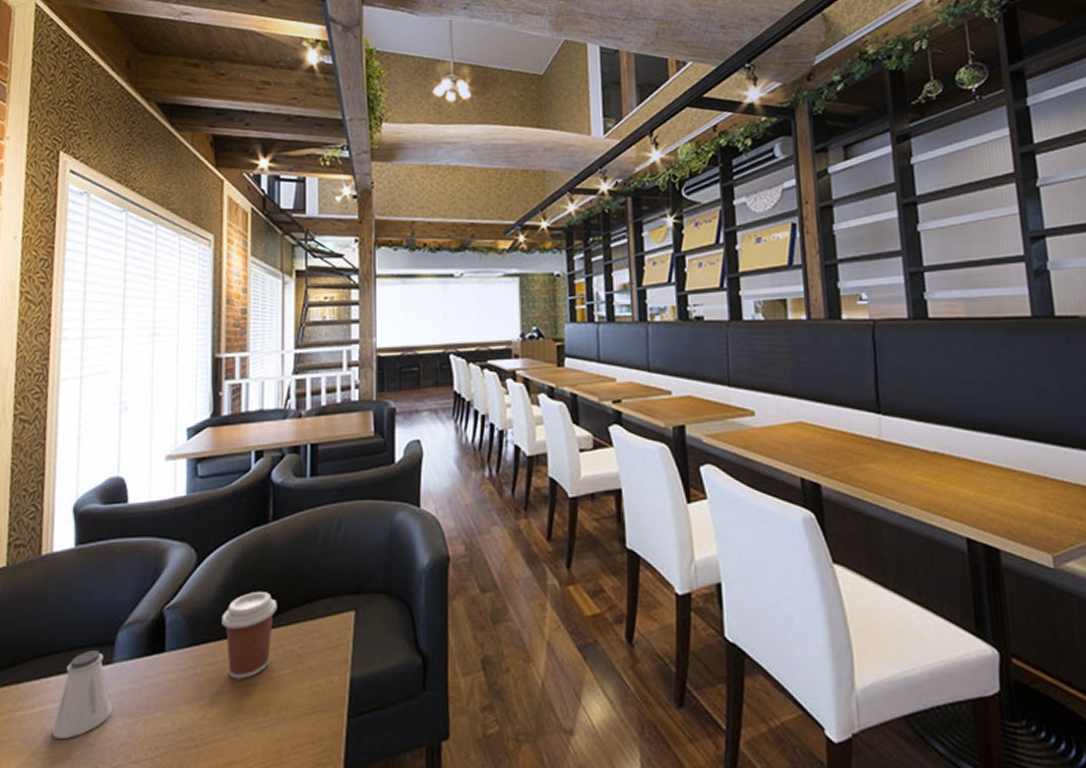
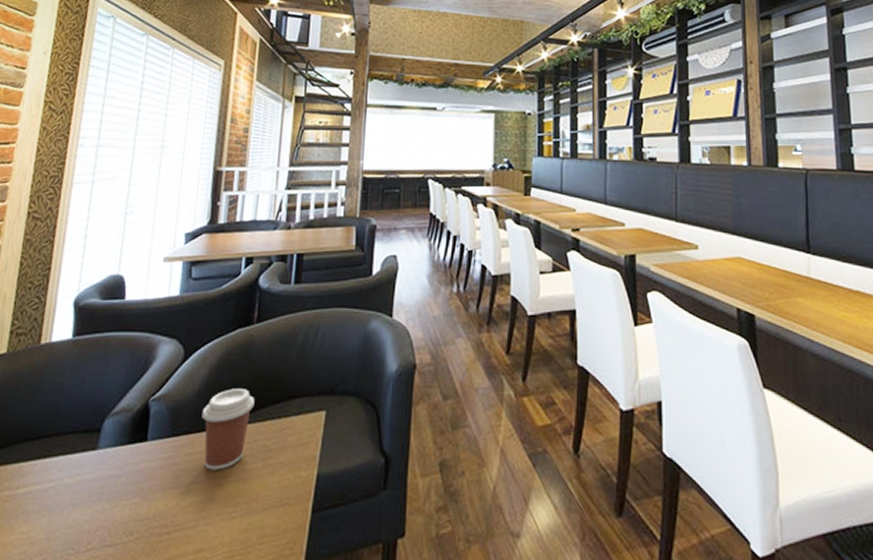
saltshaker: present [51,650,114,739] -> none [33,436,94,520]

